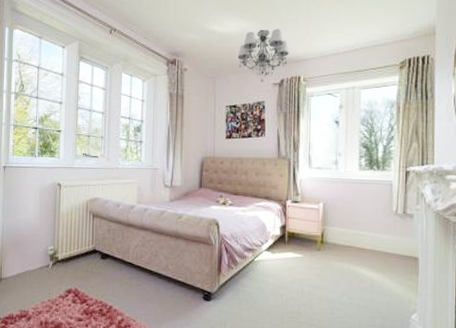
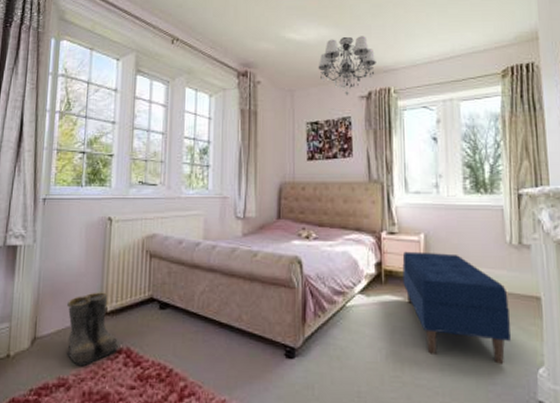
boots: none [25,244,70,303] -> present [66,292,121,367]
bench: none [303,217,391,310] -> present [402,251,511,364]

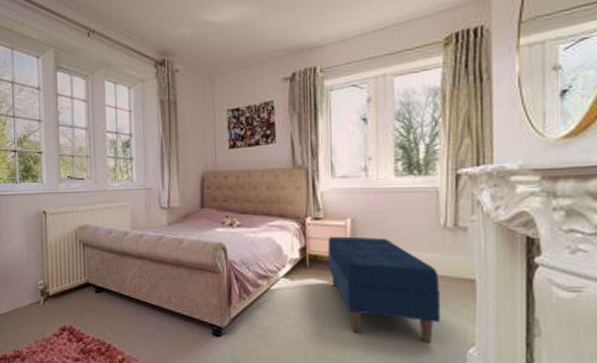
boots: present [66,292,121,367] -> none [14,278,64,342]
chandelier: present [318,36,376,96] -> none [237,11,301,79]

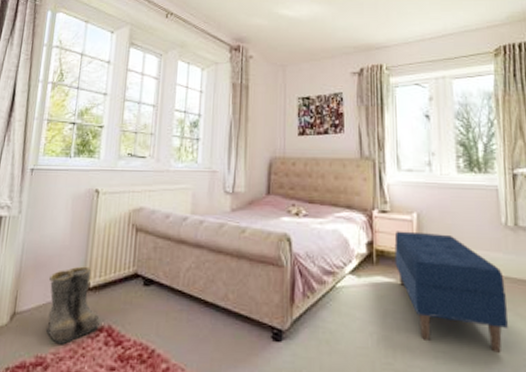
boots: none [14,278,64,342] -> present [45,266,102,345]

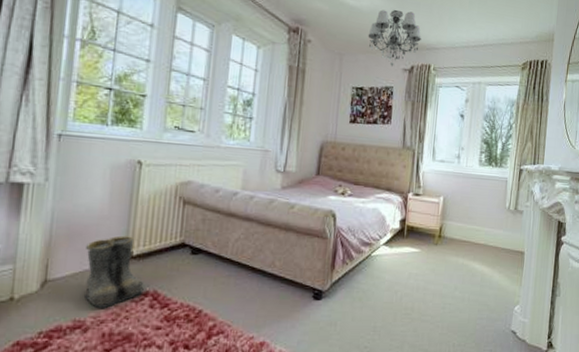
chandelier: none [310,13,368,72] -> present [368,9,421,67]
bench: present [394,231,508,353] -> none [421,211,501,303]

